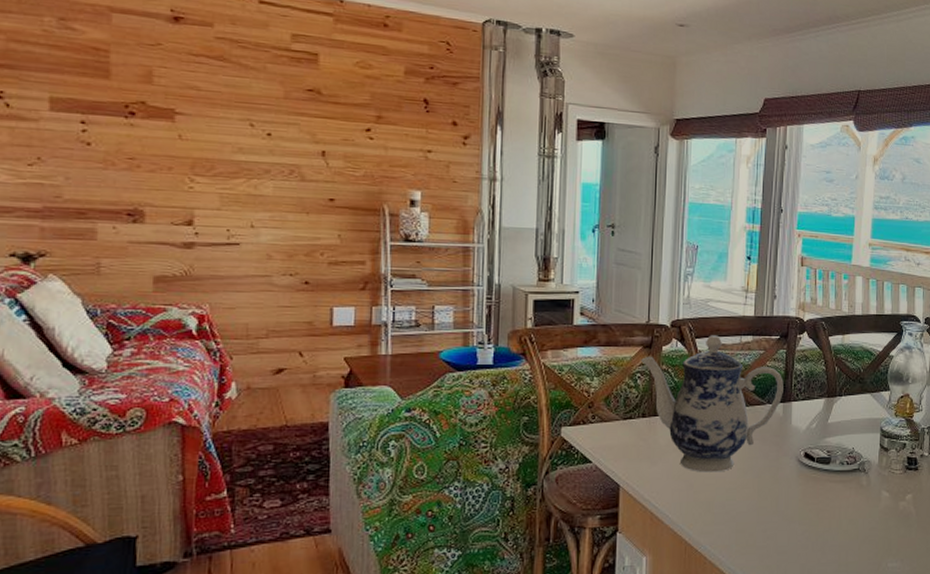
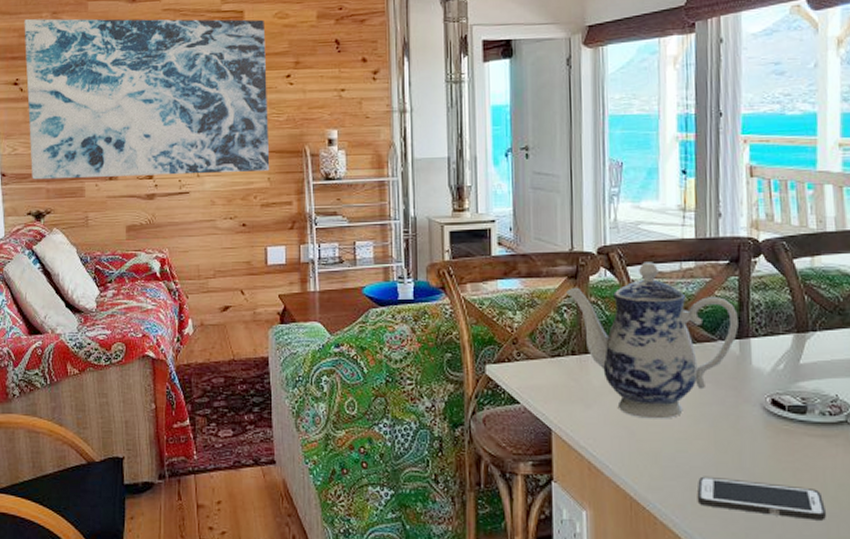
wall art: none [14,20,344,227] -> present [24,18,270,180]
cell phone: none [740,519,839,551] -> present [697,476,826,521]

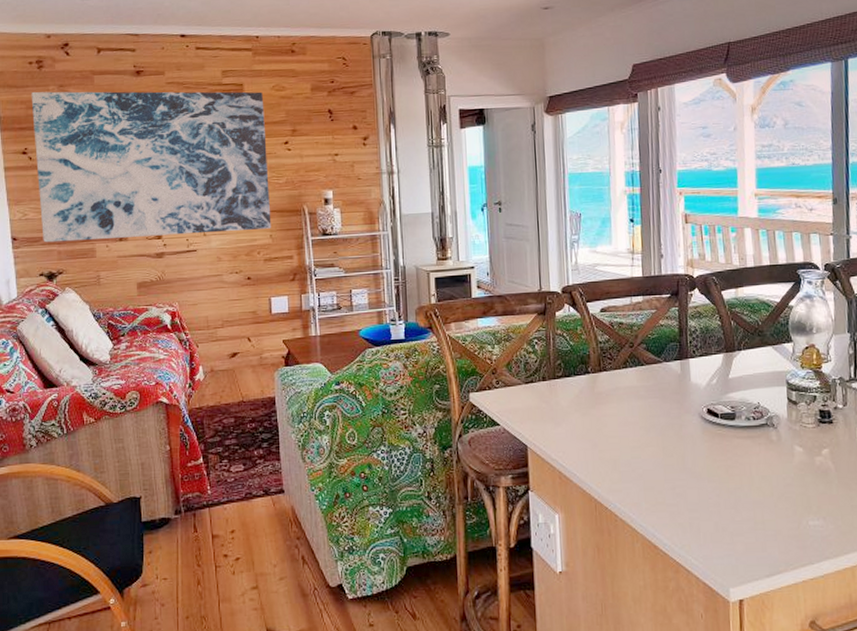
teapot: present [566,262,739,419] -> none [537,298,679,432]
cell phone: present [697,476,826,521] -> none [649,477,753,508]

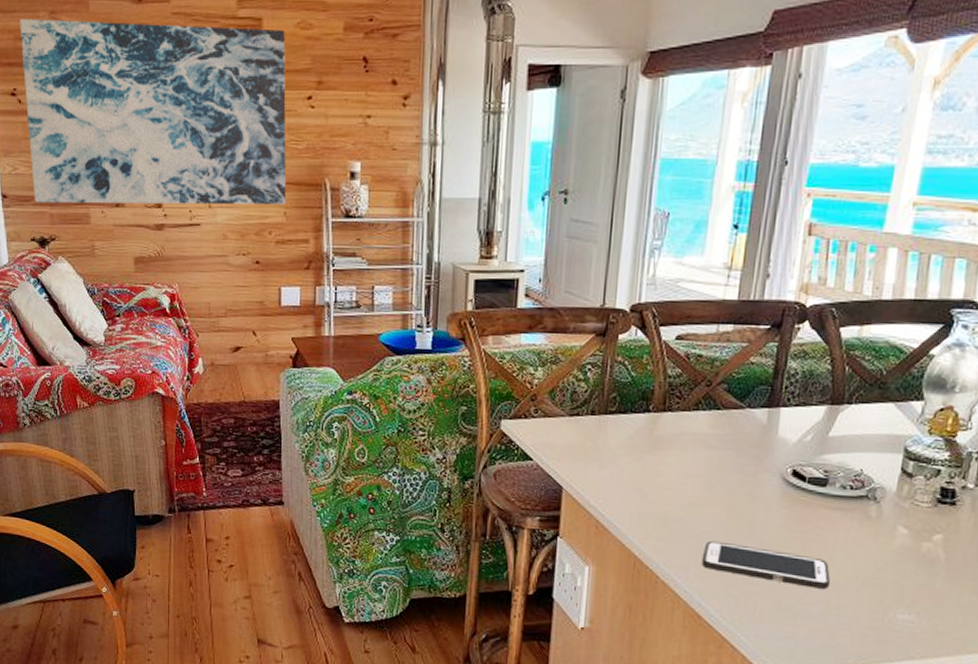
cell phone: none [649,477,753,508] -> present [701,540,830,589]

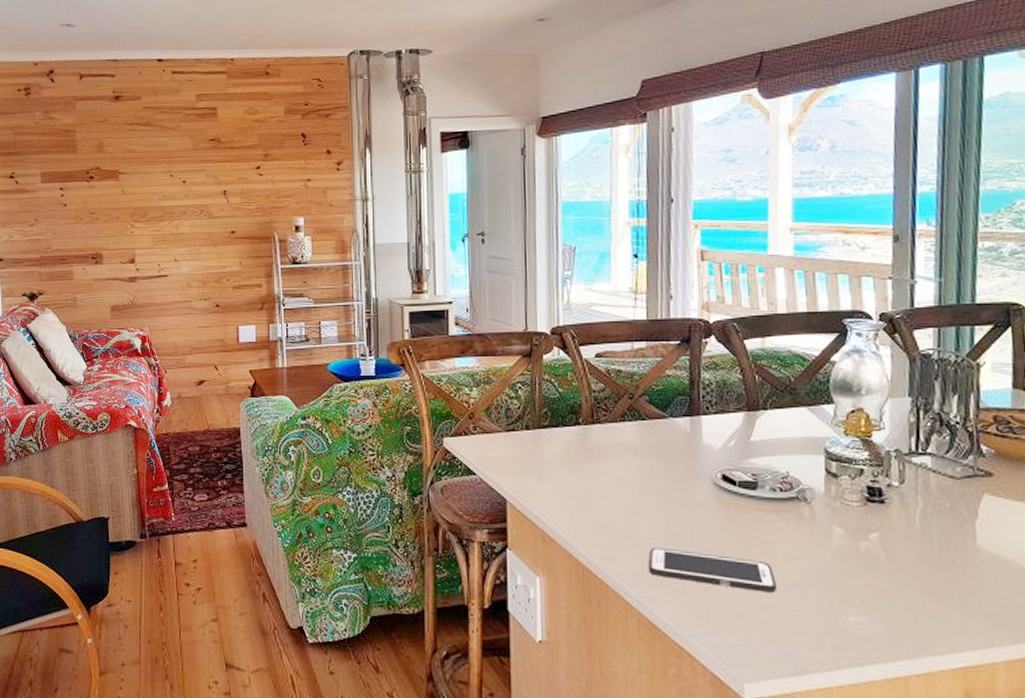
wall art: present [19,18,287,205] -> none [19,115,241,264]

